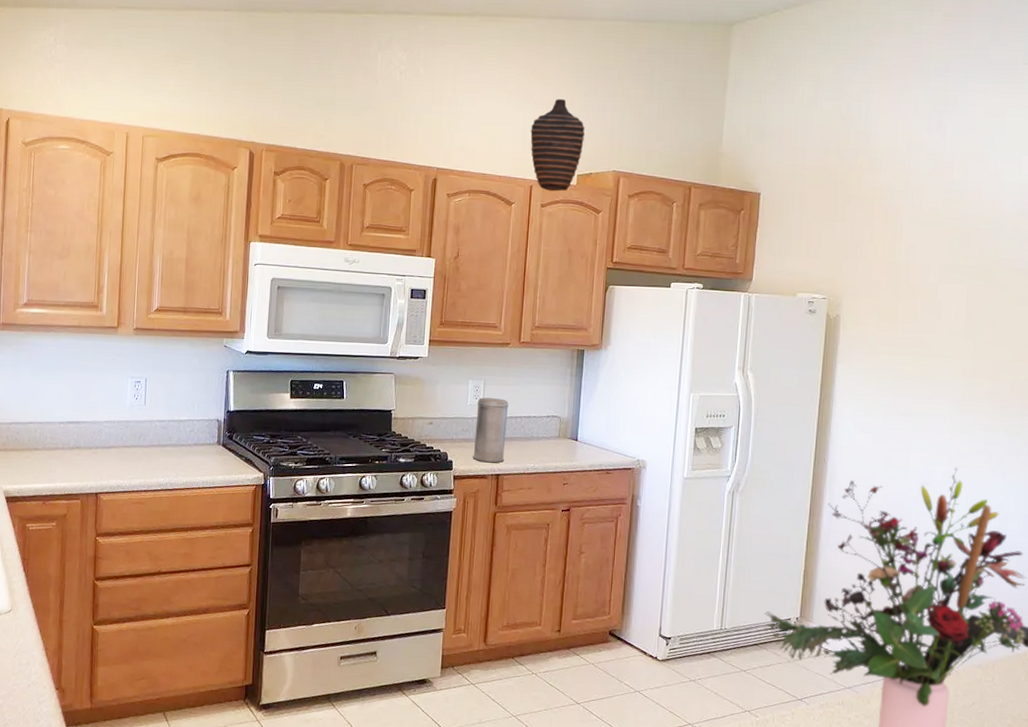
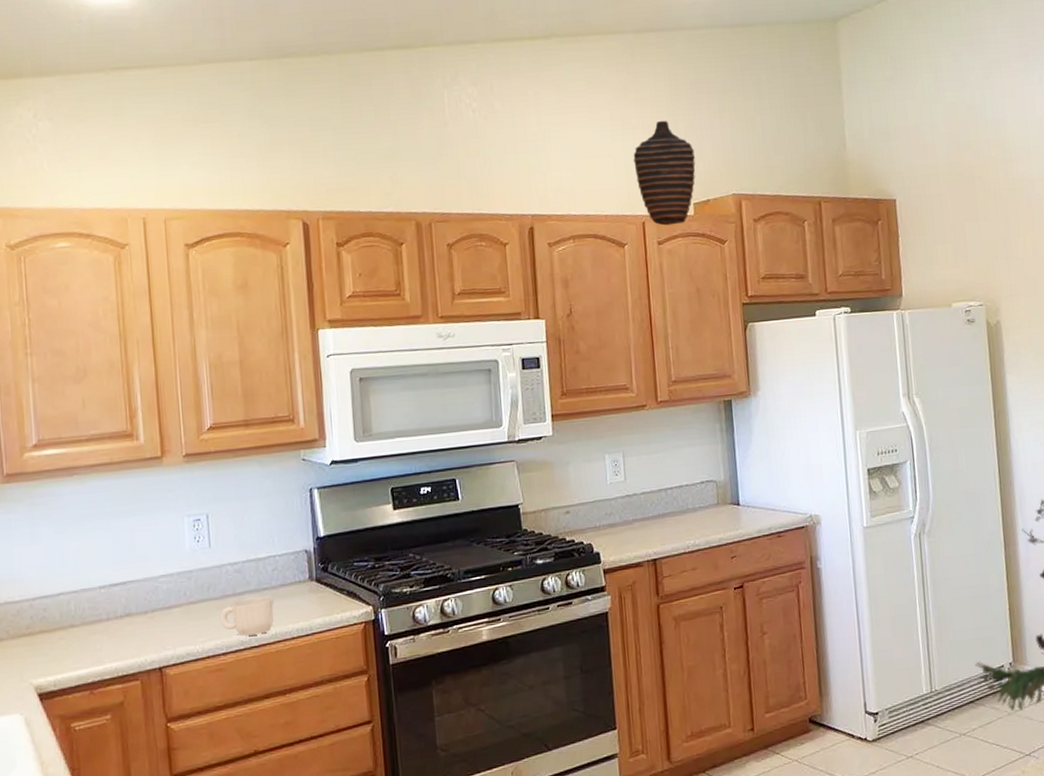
mug: none [146,450,188,481] -> present [220,595,274,637]
canister: present [473,397,509,463] -> none [618,470,660,548]

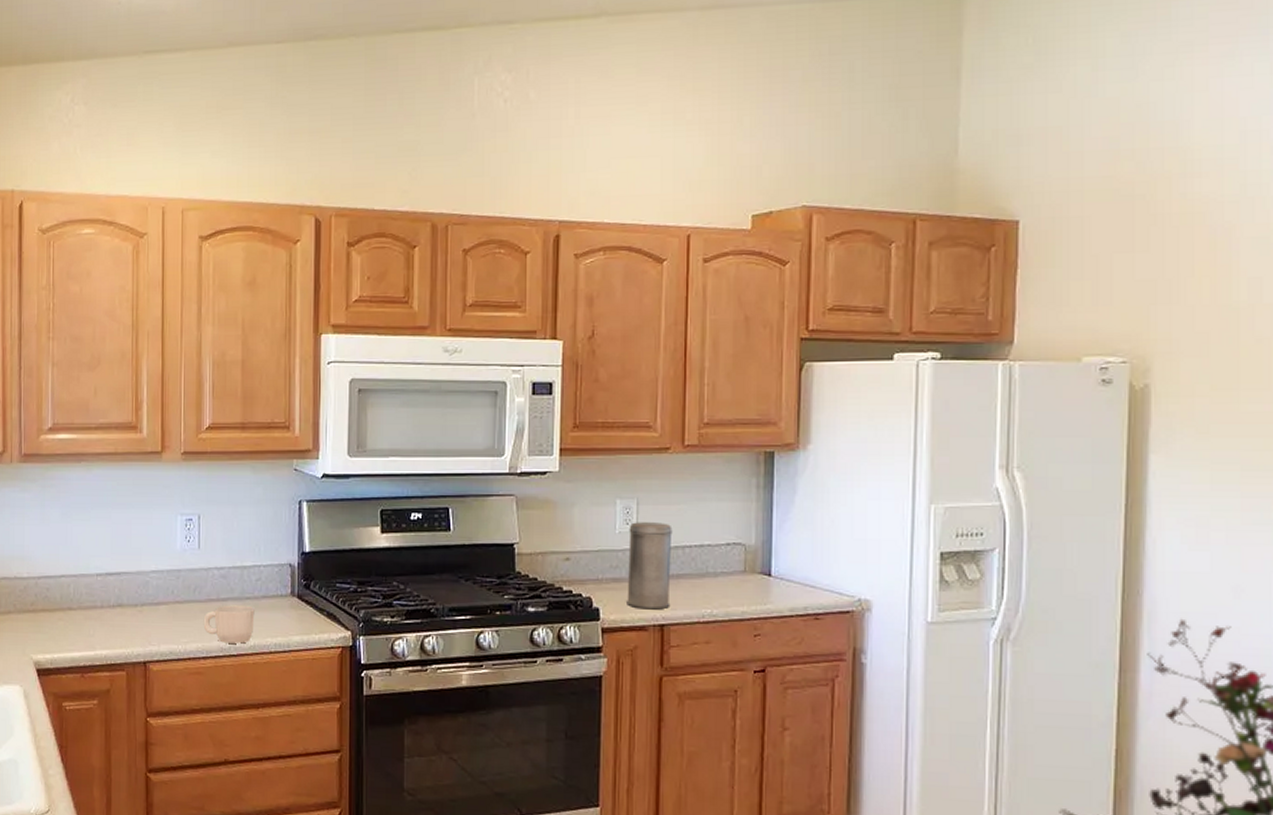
canister: none [618,470,660,548] -> present [627,522,673,610]
decorative vase: present [633,120,696,226] -> none [684,114,759,240]

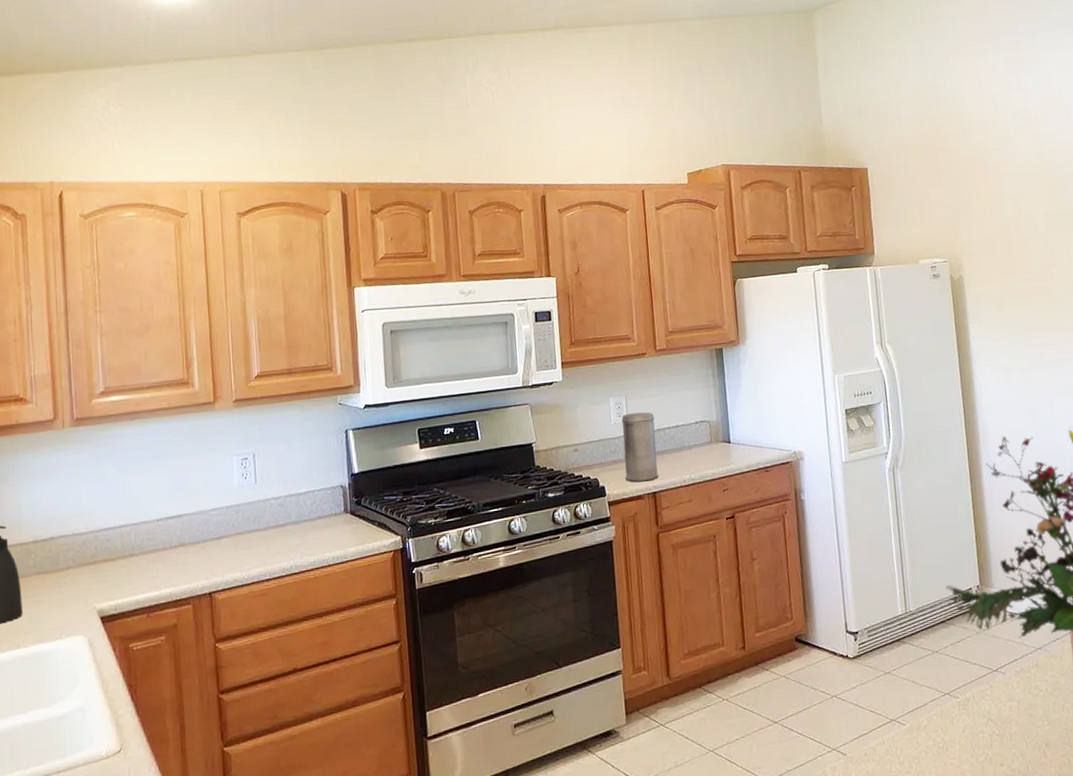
mug: present [203,605,255,644] -> none [264,527,312,564]

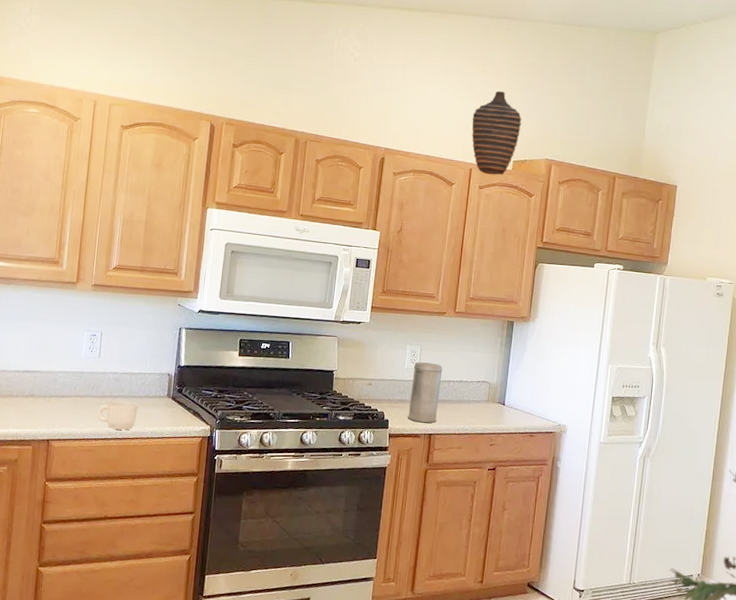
mug: none [264,527,312,564] -> present [97,400,138,430]
decorative vase: none [633,100,689,193] -> present [472,90,522,175]

